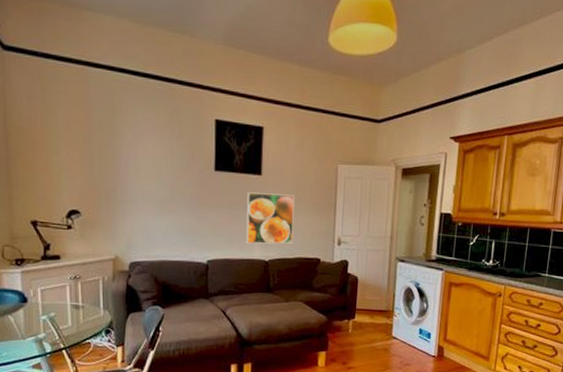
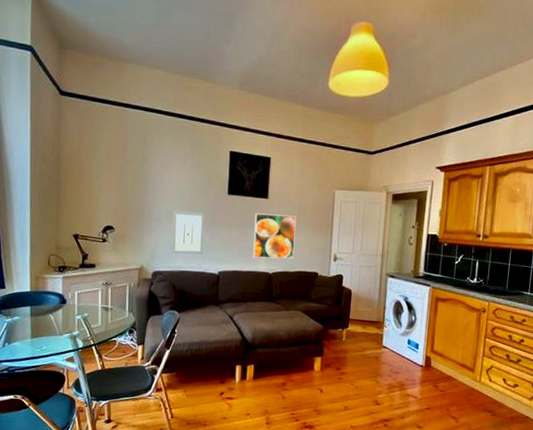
wall art: none [150,191,189,242] -> present [171,211,204,255]

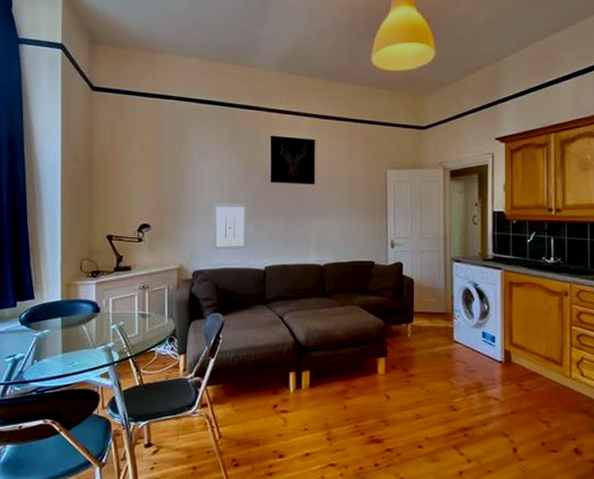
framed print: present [253,213,296,259] -> none [302,200,347,250]

